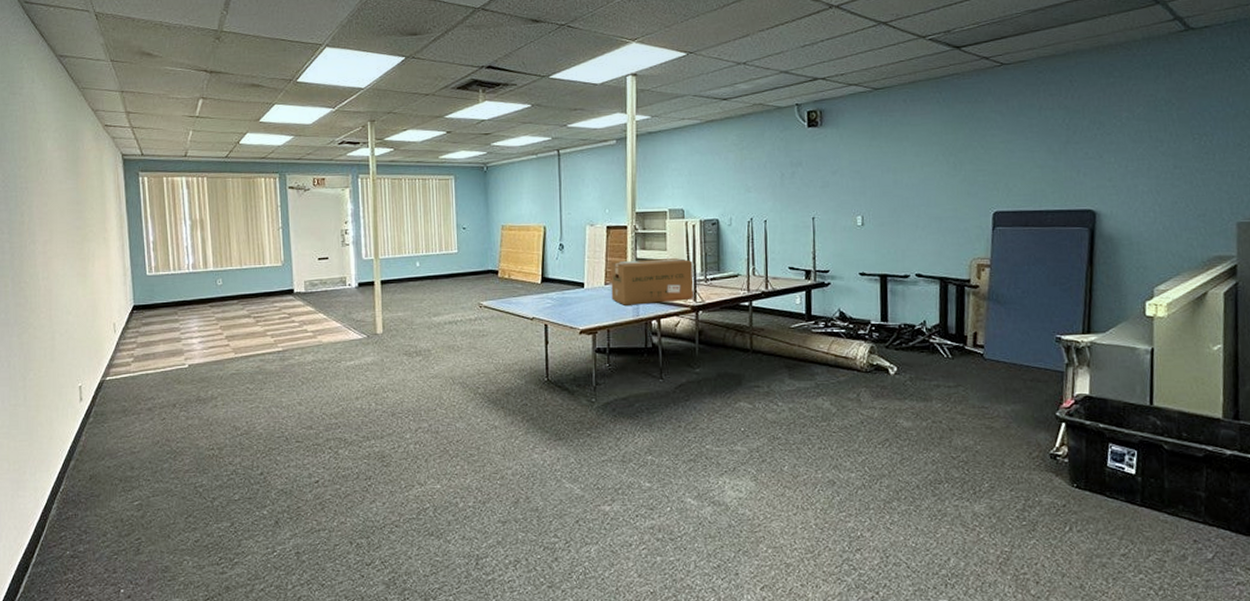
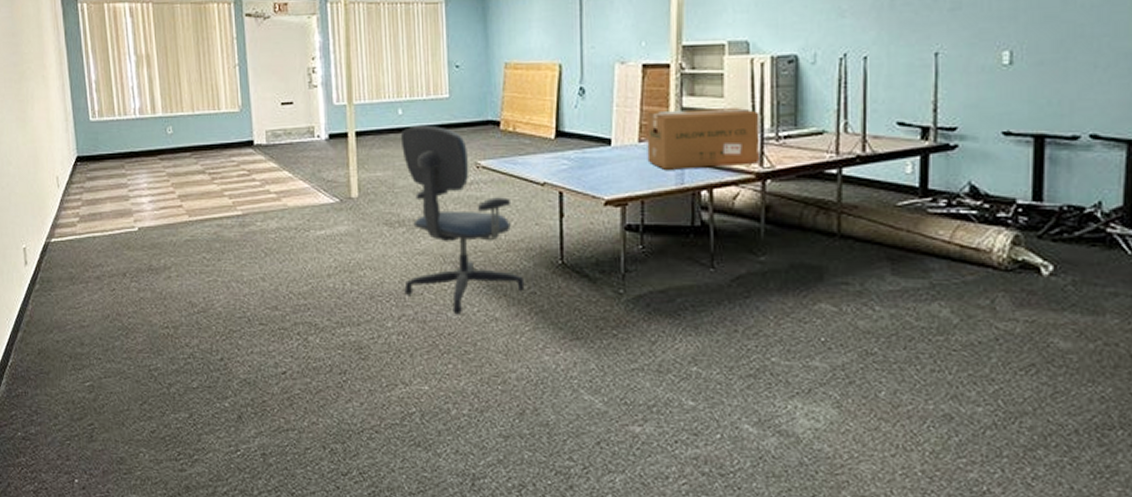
office chair: none [419,274,518,425] -> present [401,125,525,315]

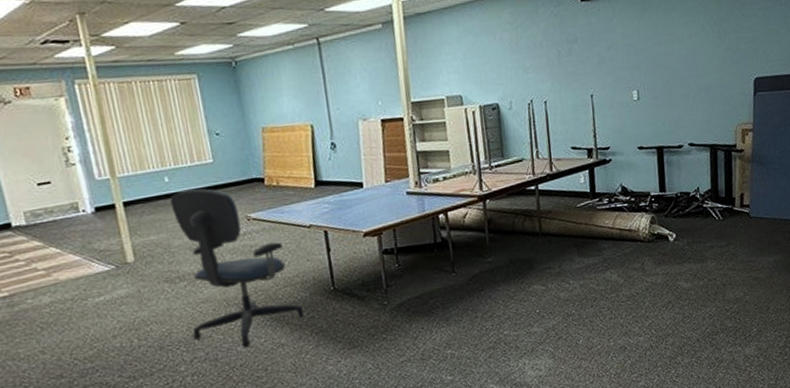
box: present [646,108,760,170] -> none [389,147,479,202]

